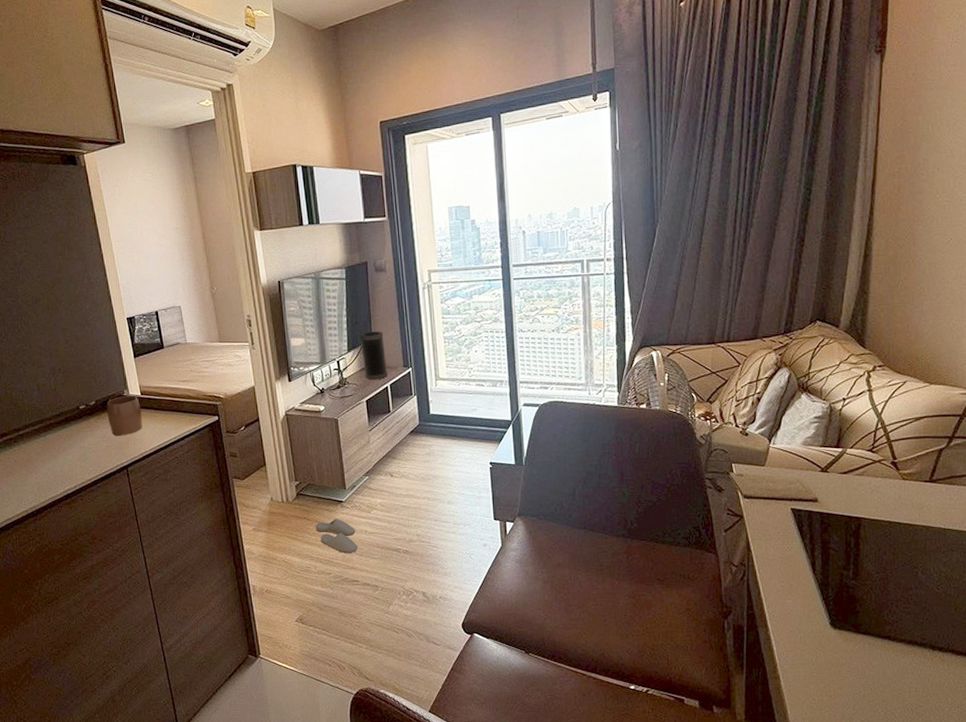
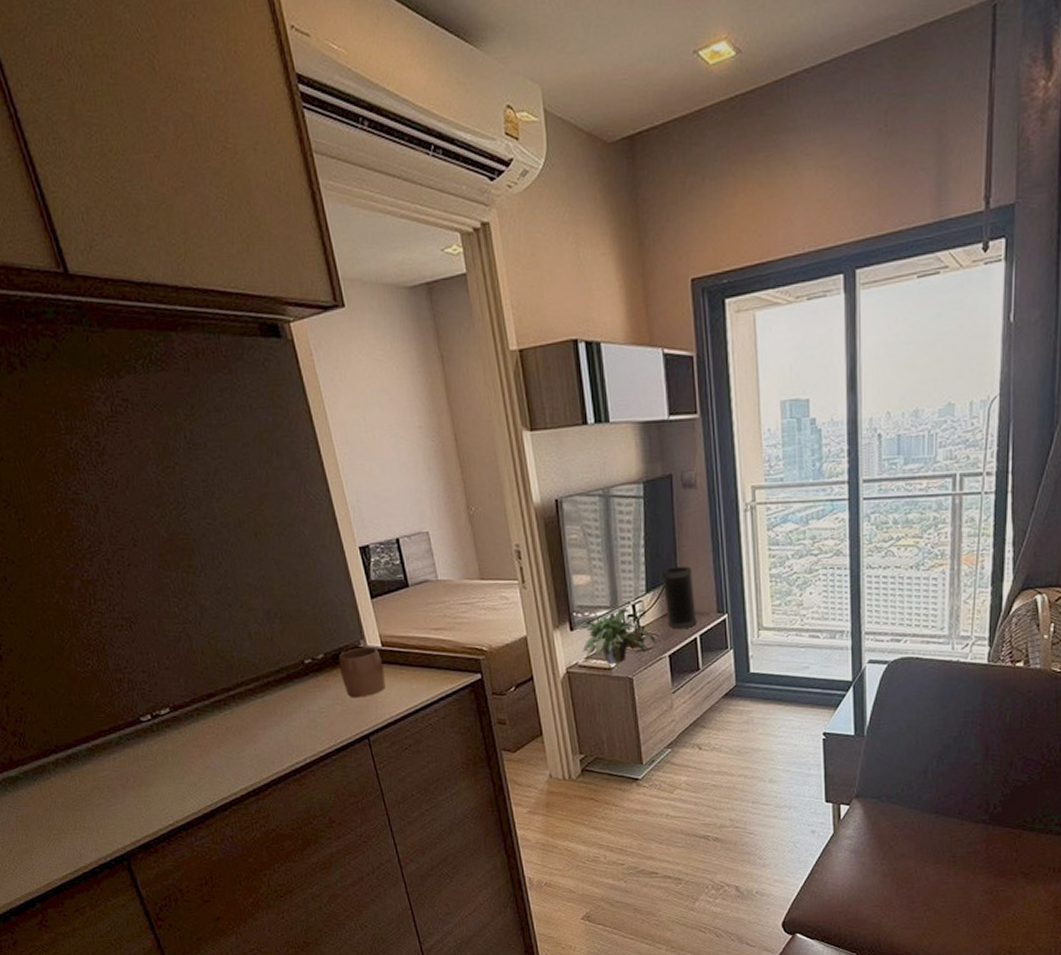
potted plant: none [294,363,356,409] -> present [578,607,656,665]
slippers: present [315,518,358,553] -> none [604,799,657,840]

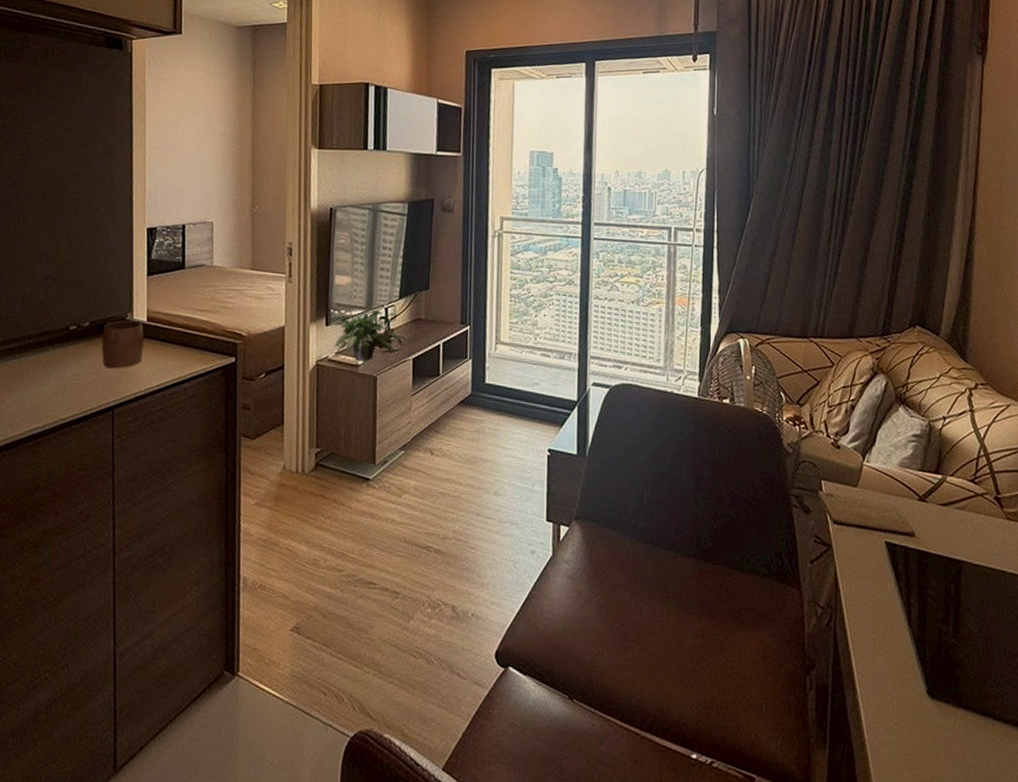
speaker: present [661,566,697,630] -> none [415,278,442,336]

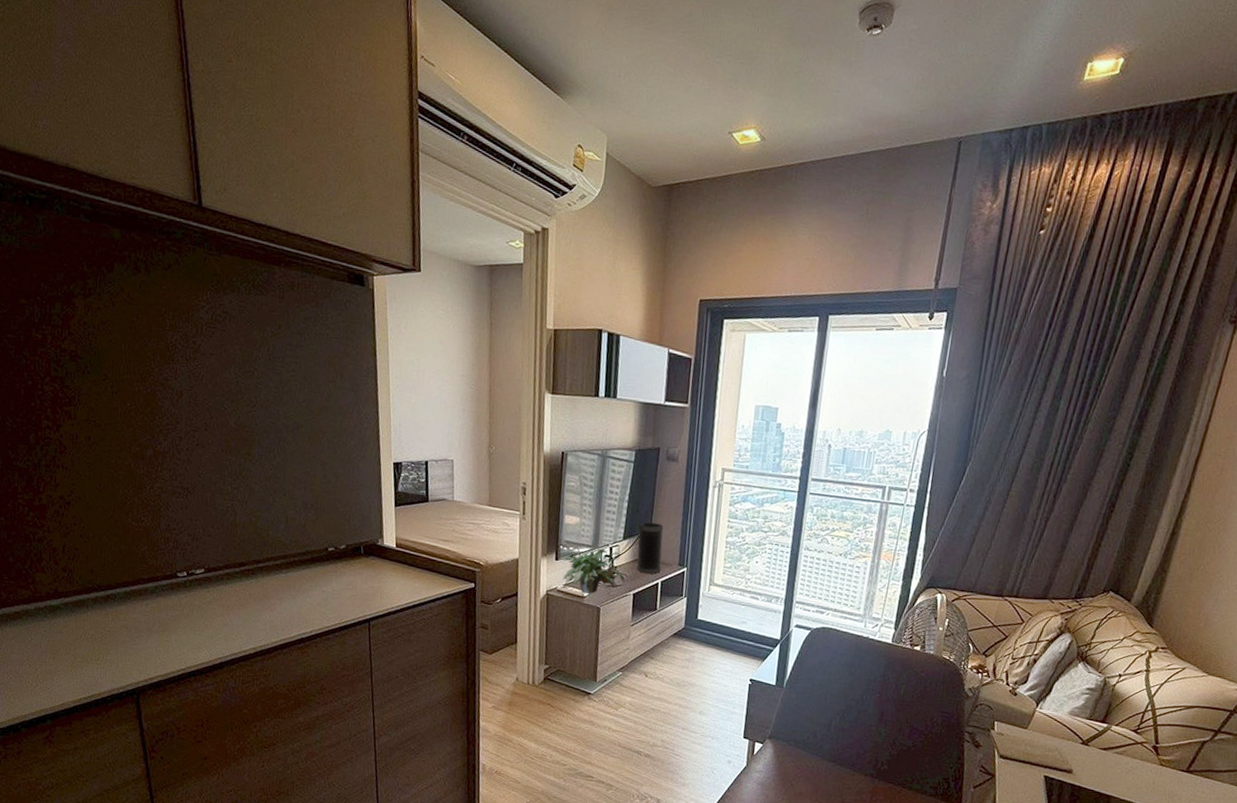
mug: present [101,320,145,369] -> none [356,545,394,587]
speaker: none [415,278,442,336] -> present [637,522,664,574]

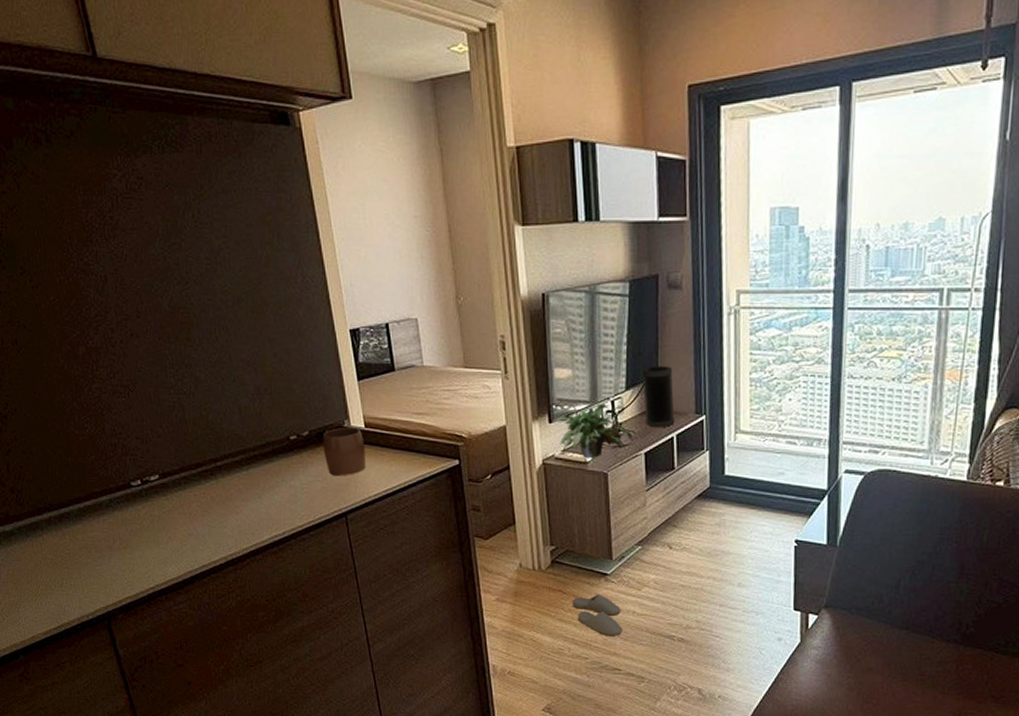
mug: none [356,545,394,587] -> present [322,428,366,476]
slippers: none [558,710,599,747] -> present [572,594,622,636]

